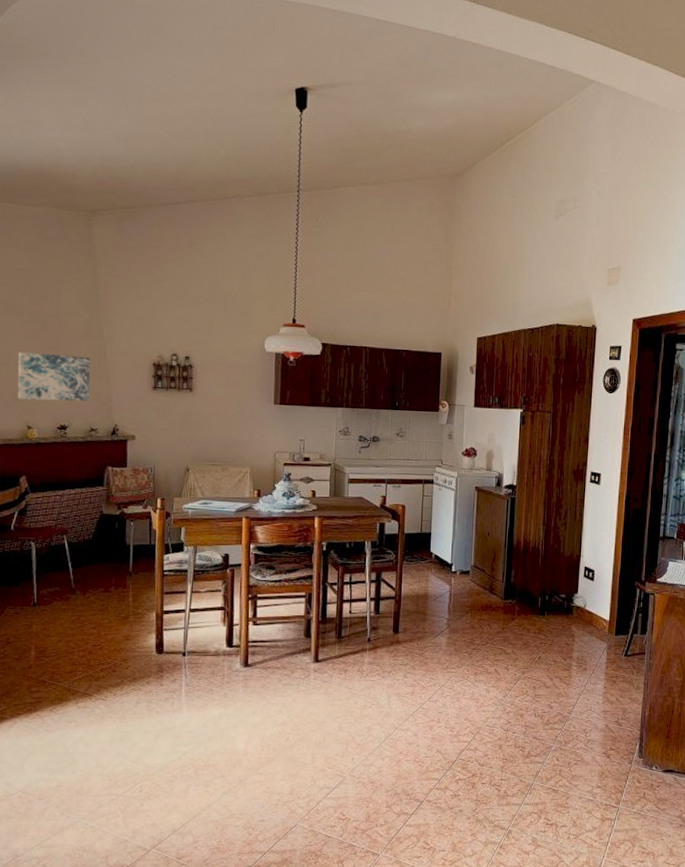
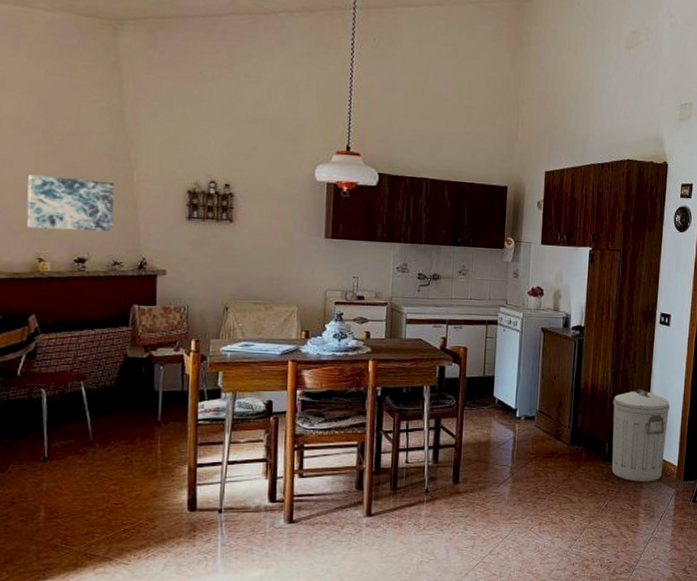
trash can: none [544,545,601,635] -> present [611,389,670,482]

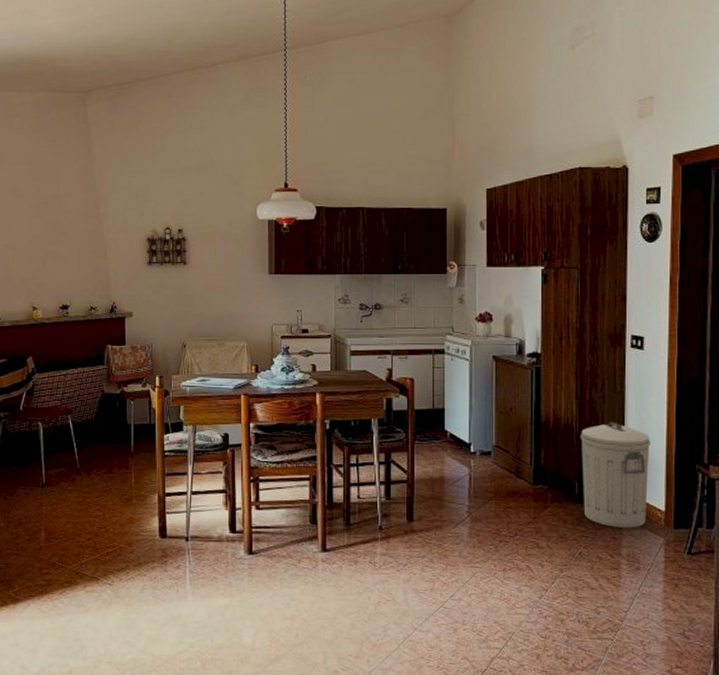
wall art: present [26,174,114,231] -> none [23,234,89,281]

